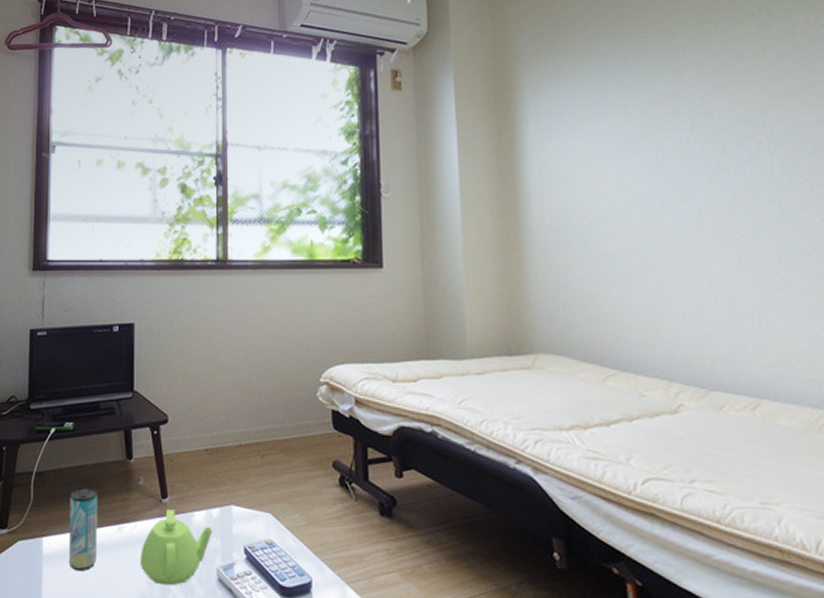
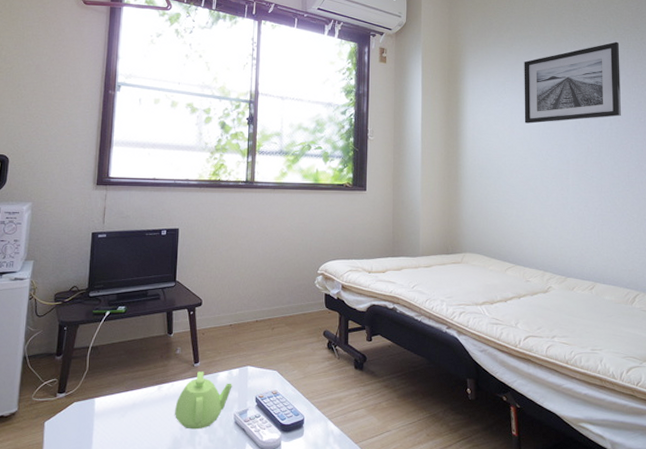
beverage can: present [68,486,98,572] -> none [116,356,143,423]
wall art: none [615,28,788,162] -> present [524,41,621,124]

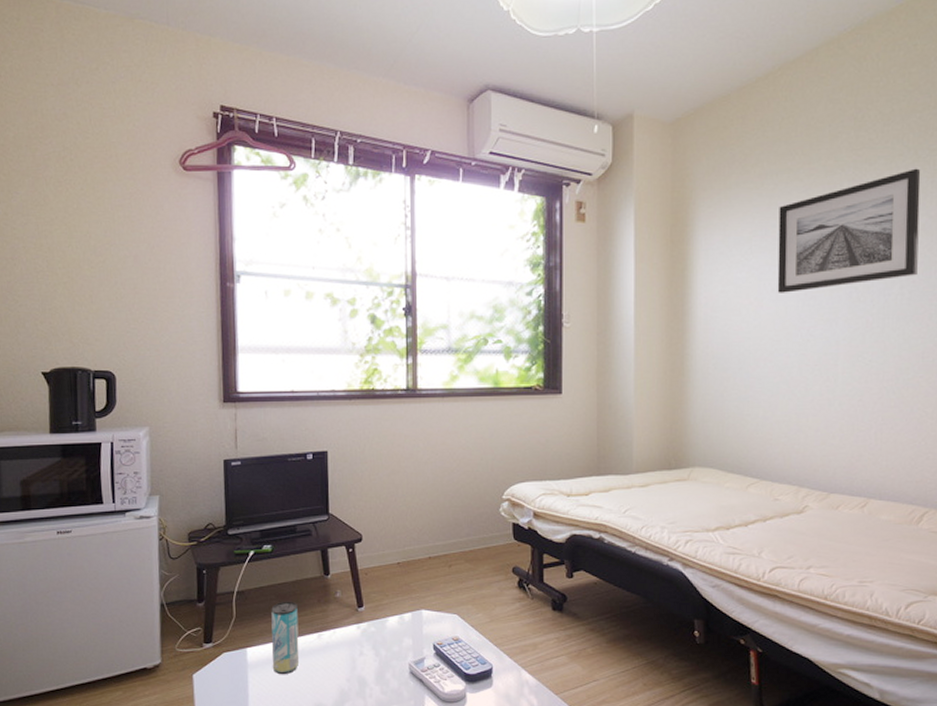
beverage can: none [116,356,143,423] -> present [271,601,300,675]
teapot: present [175,371,232,430] -> none [339,617,405,681]

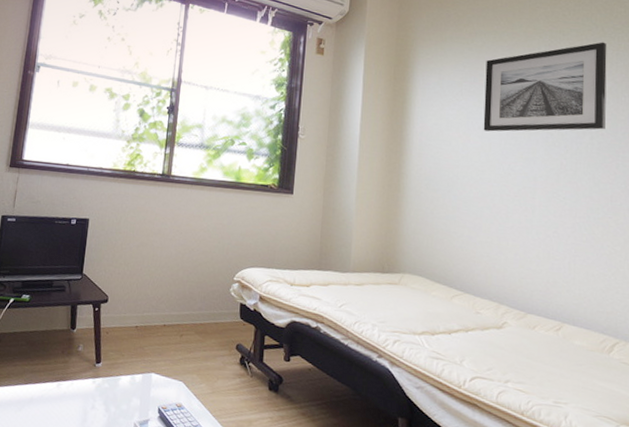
beverage can: present [271,601,300,675] -> none [13,348,44,418]

